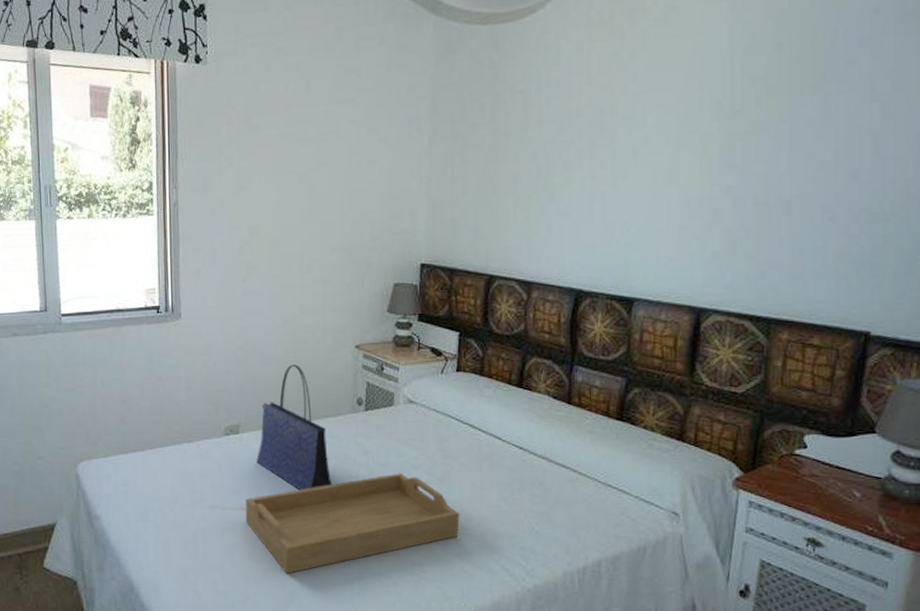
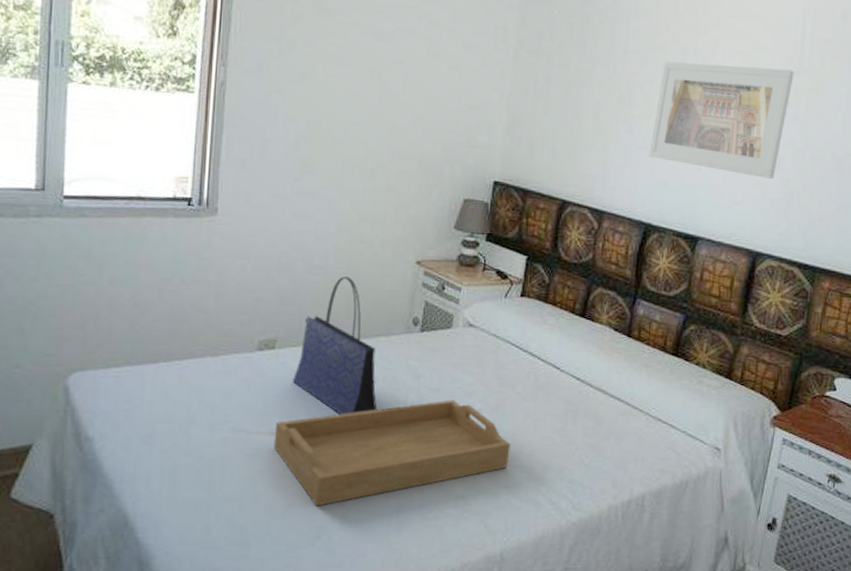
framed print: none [573,114,726,231] -> present [649,61,794,179]

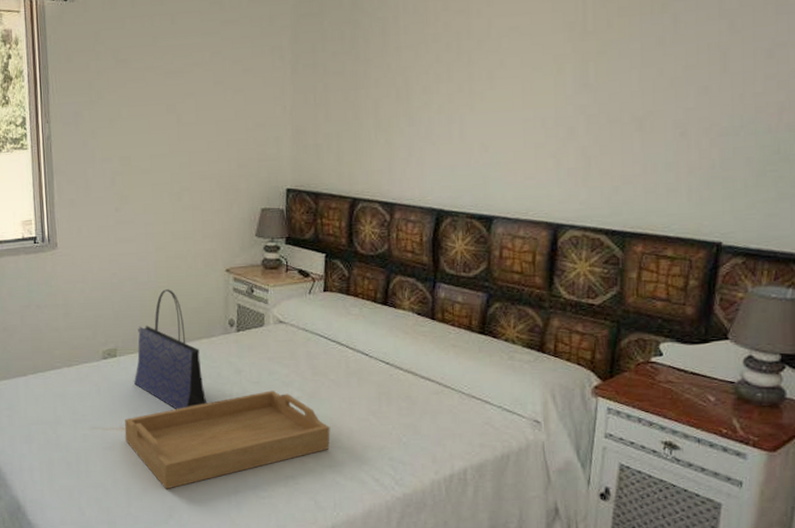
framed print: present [649,61,794,179] -> none [433,36,578,149]

